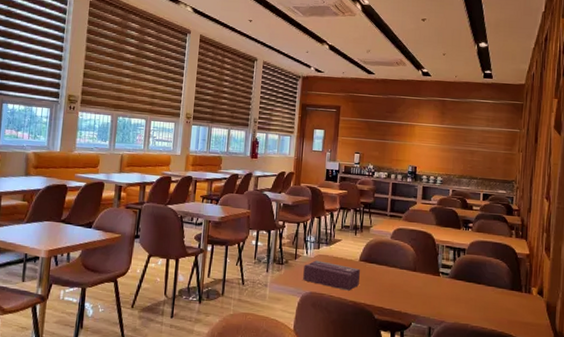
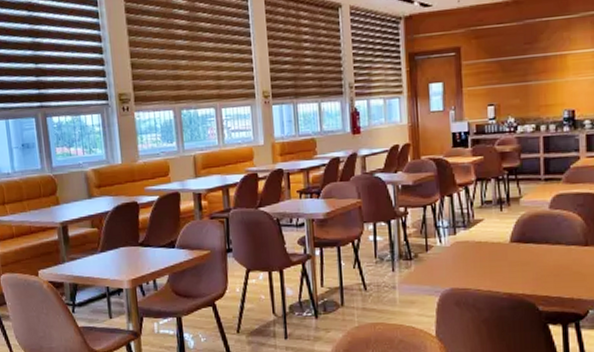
tissue box: present [303,260,361,291] -> none [439,248,514,281]

